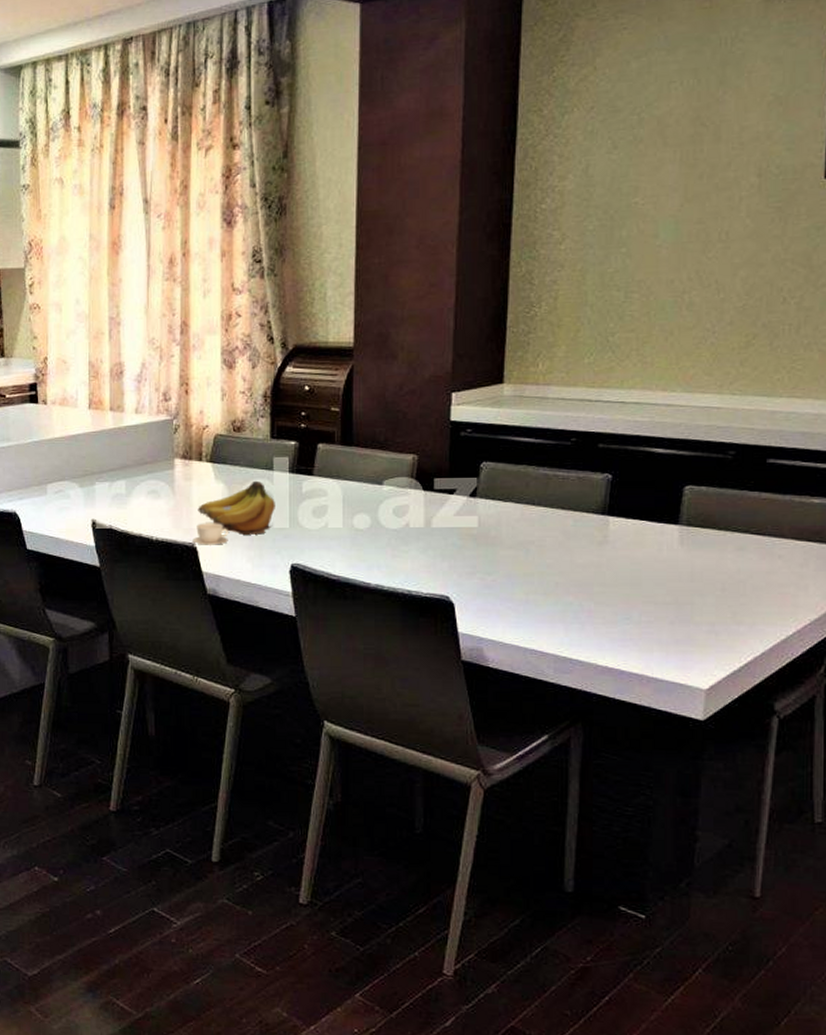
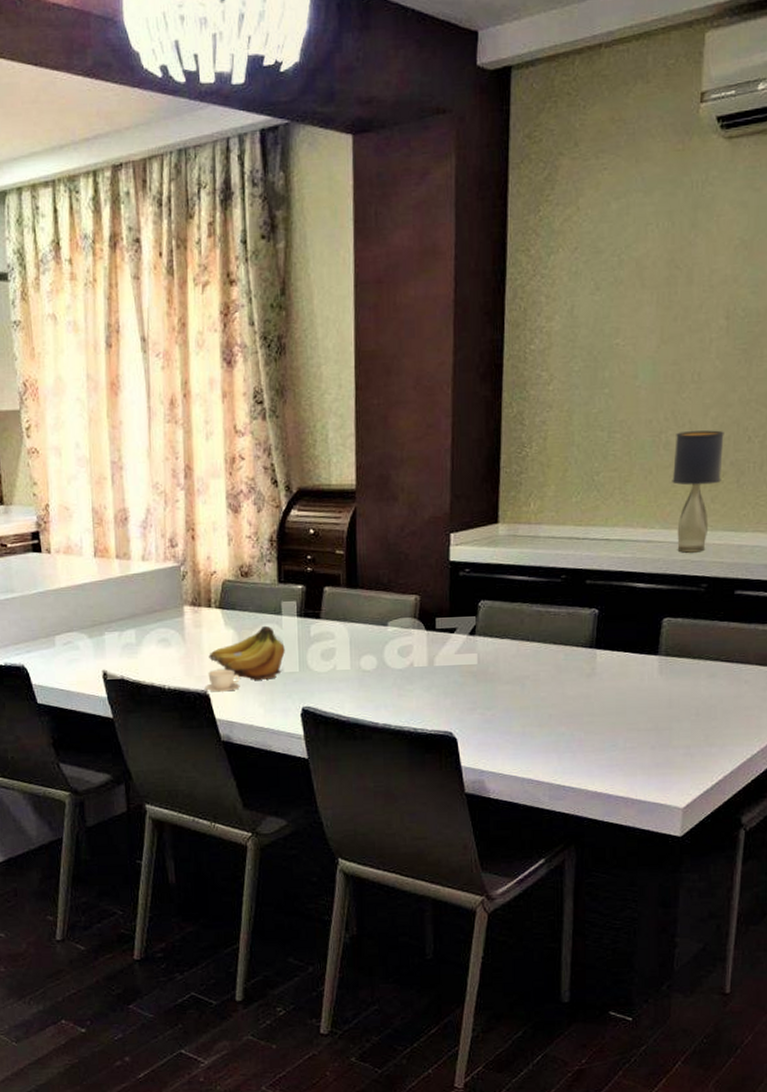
table lamp: none [696,290,755,418] -> present [672,430,724,553]

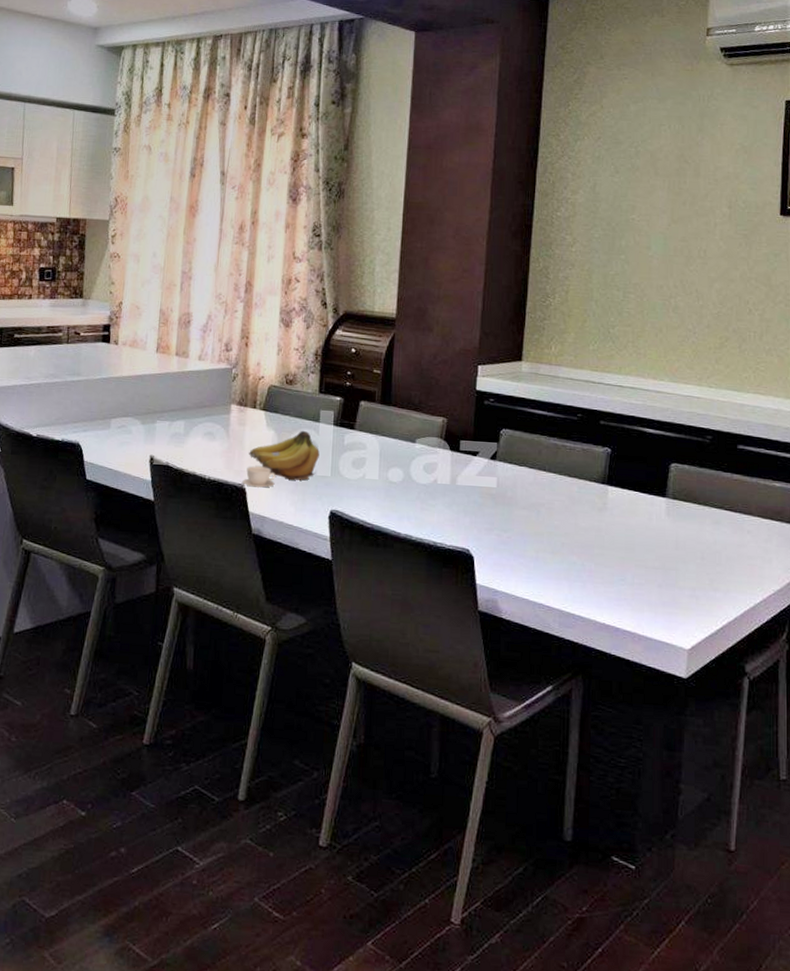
table lamp: present [672,430,724,553] -> none [680,298,727,407]

